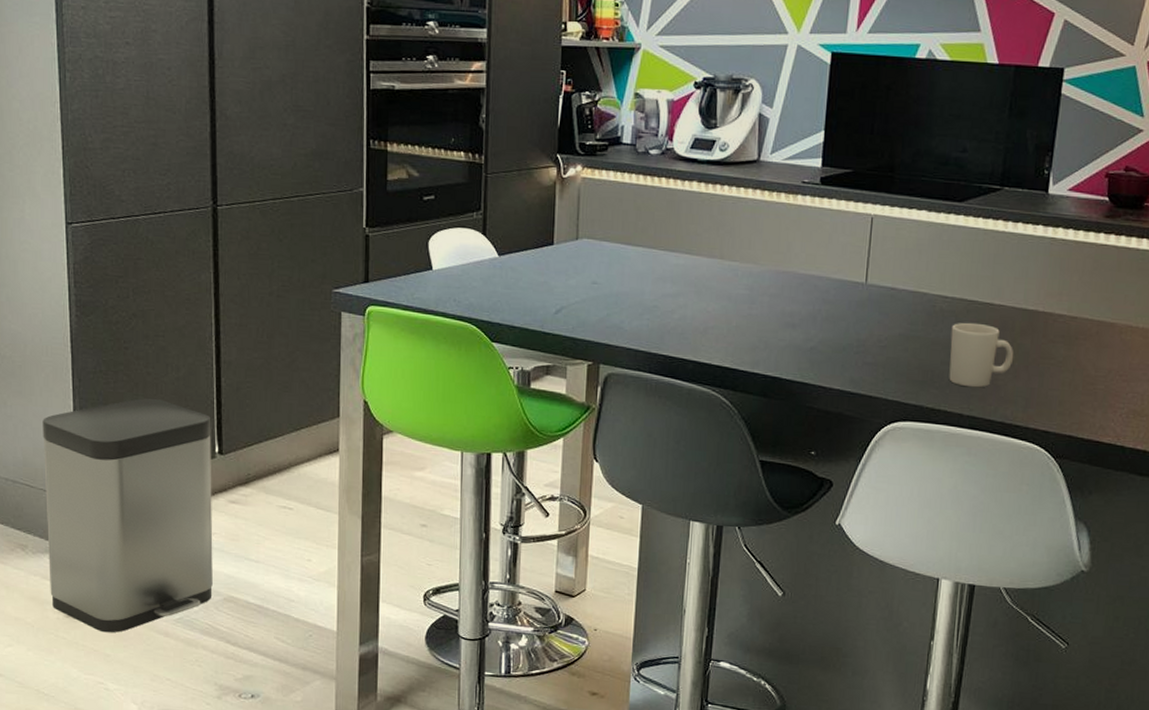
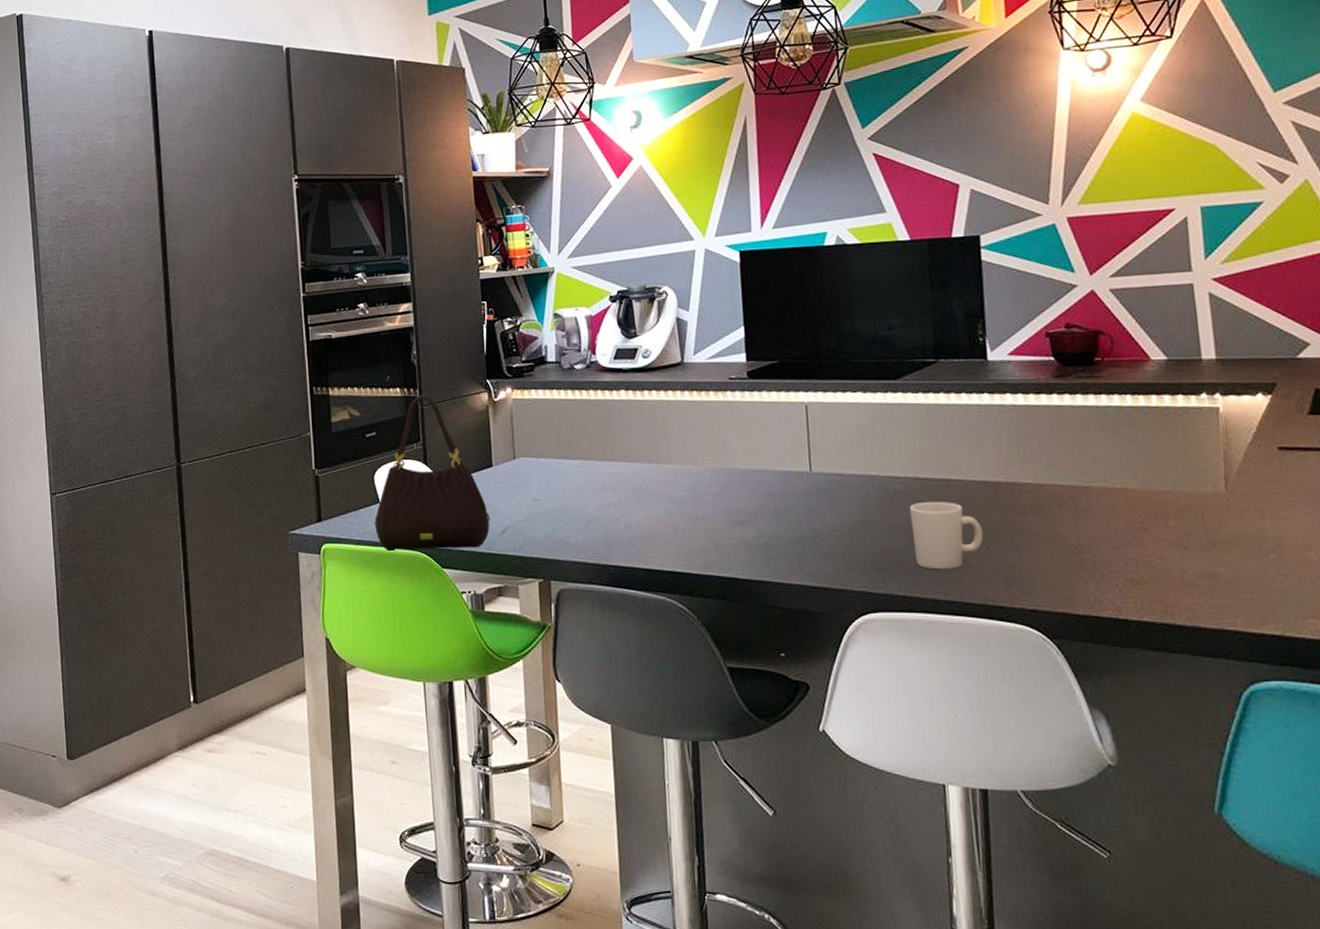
pedal bin: present [42,397,213,633] -> none [34,652,195,895]
handbag: none [424,162,547,325] -> present [373,395,492,549]

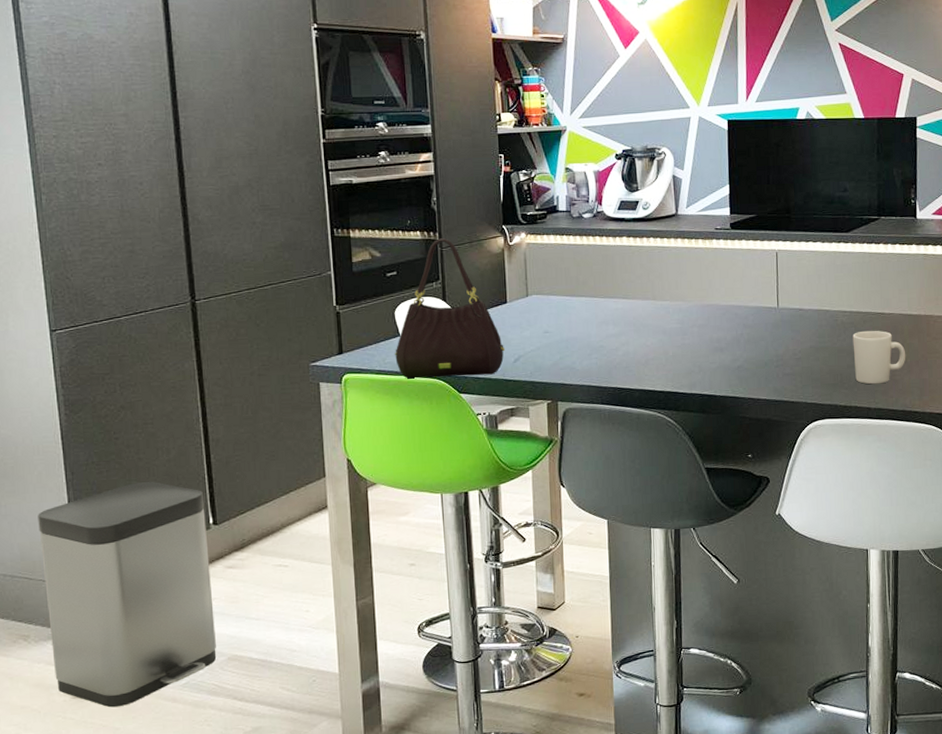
pedal bin: none [34,652,195,895] -> present [38,481,217,708]

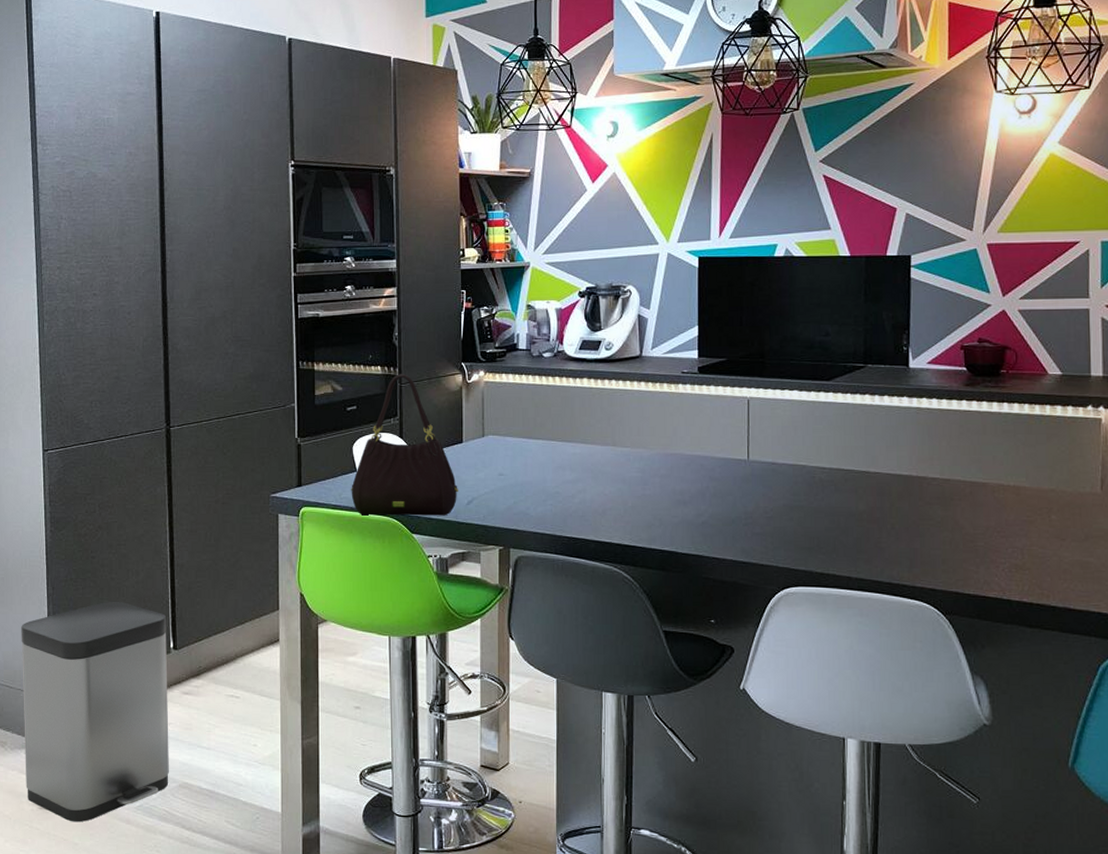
mug: present [852,330,906,385] -> none [832,490,894,551]

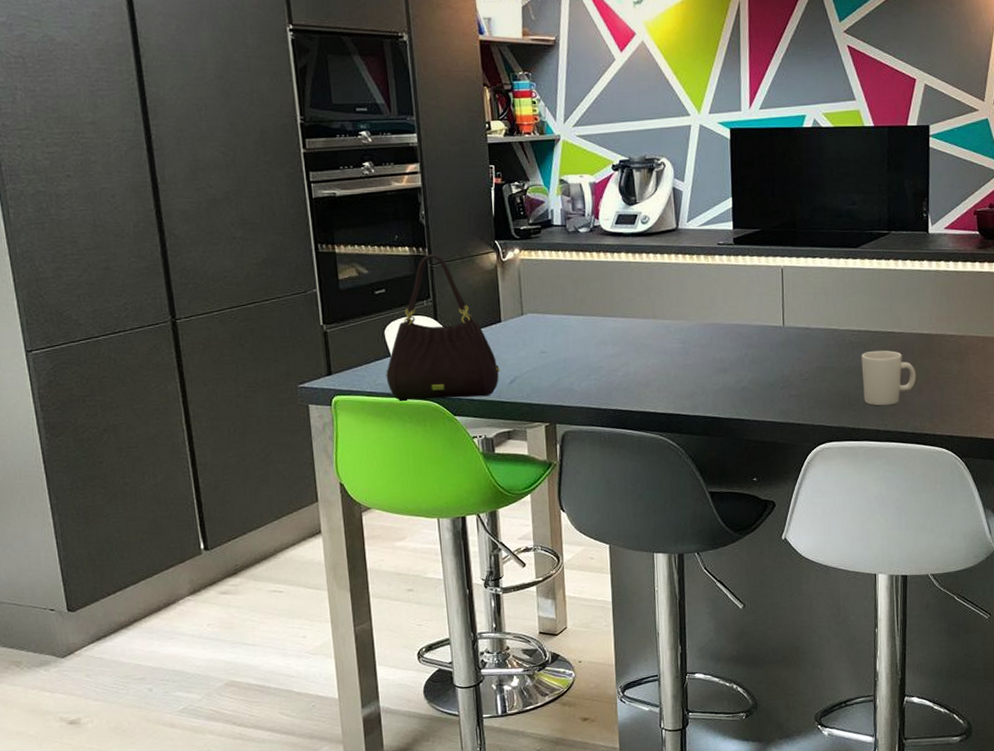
pedal bin: present [21,601,169,822] -> none [23,506,214,733]
mug: none [832,490,894,551] -> present [861,350,917,406]

